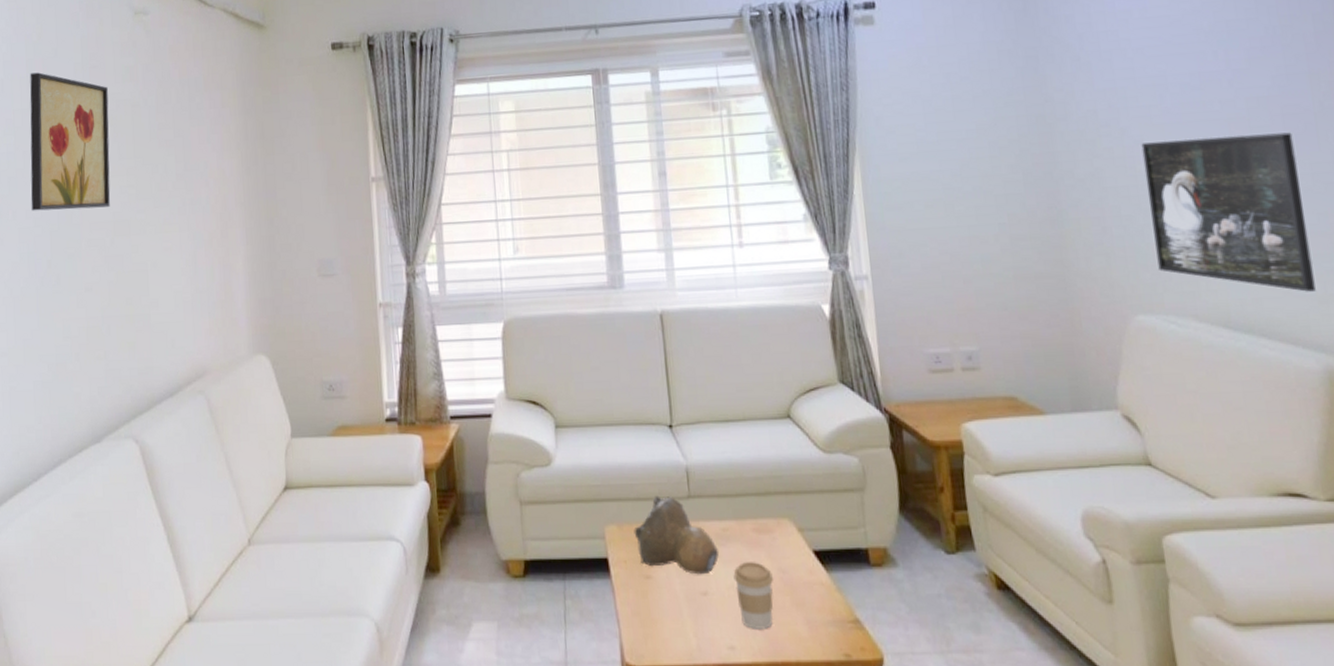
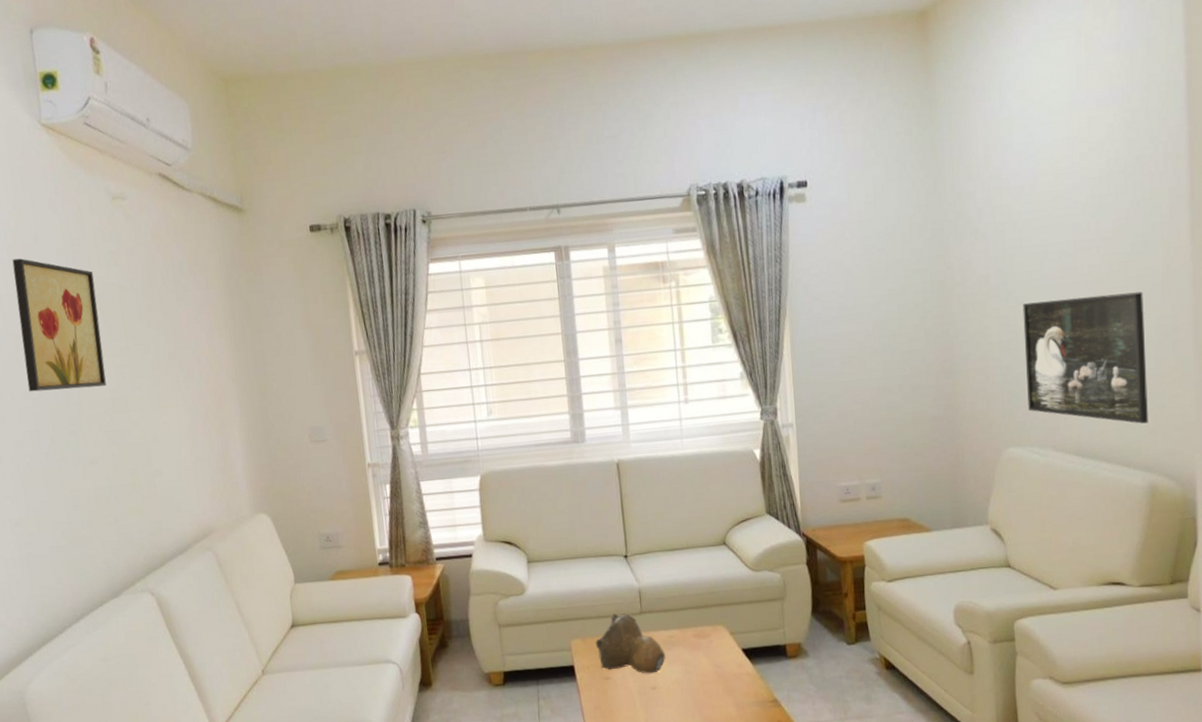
coffee cup: present [733,562,774,629] -> none [677,661,709,713]

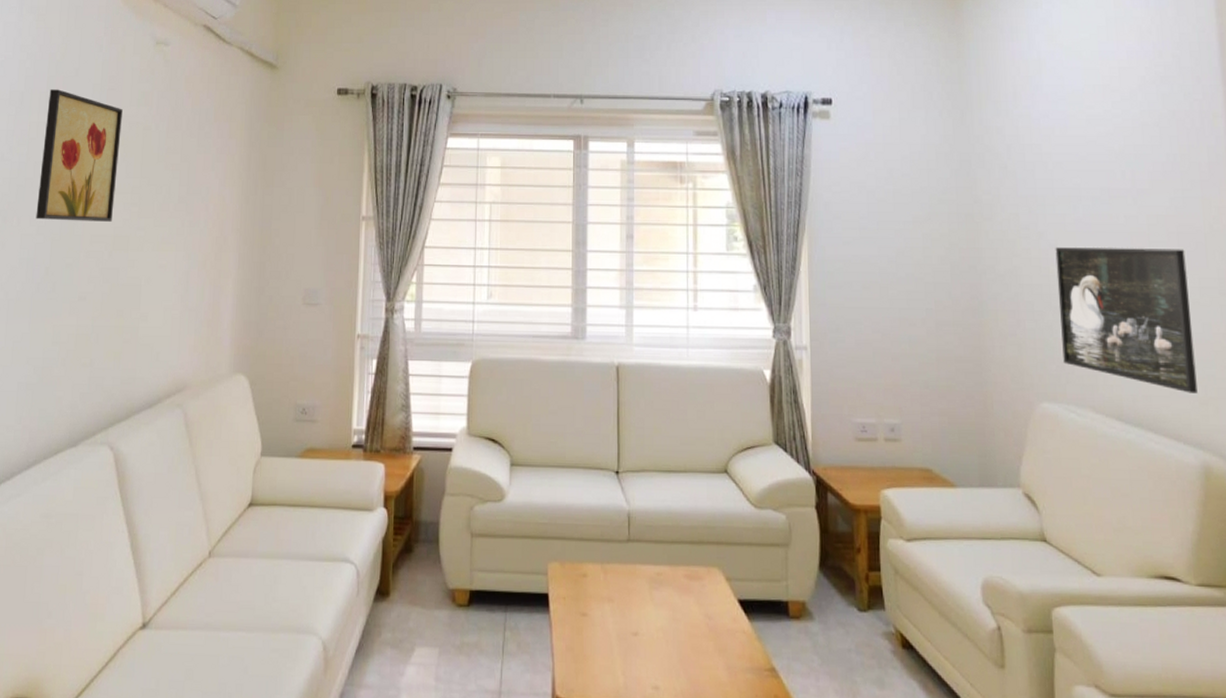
decorative bowl: present [595,613,666,674] -> none [575,537,652,616]

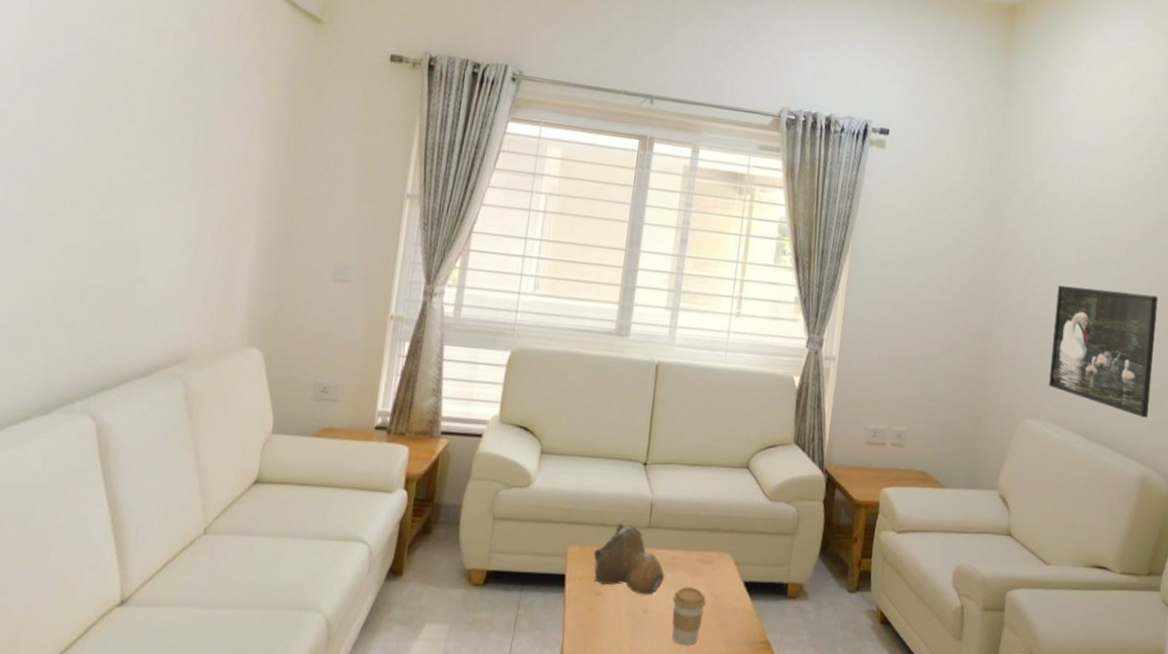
wall art: present [36,89,123,222] -> none [8,9,129,170]
decorative bowl: none [575,537,652,616] -> present [593,523,665,595]
coffee cup: none [663,606,699,672] -> present [672,587,706,645]

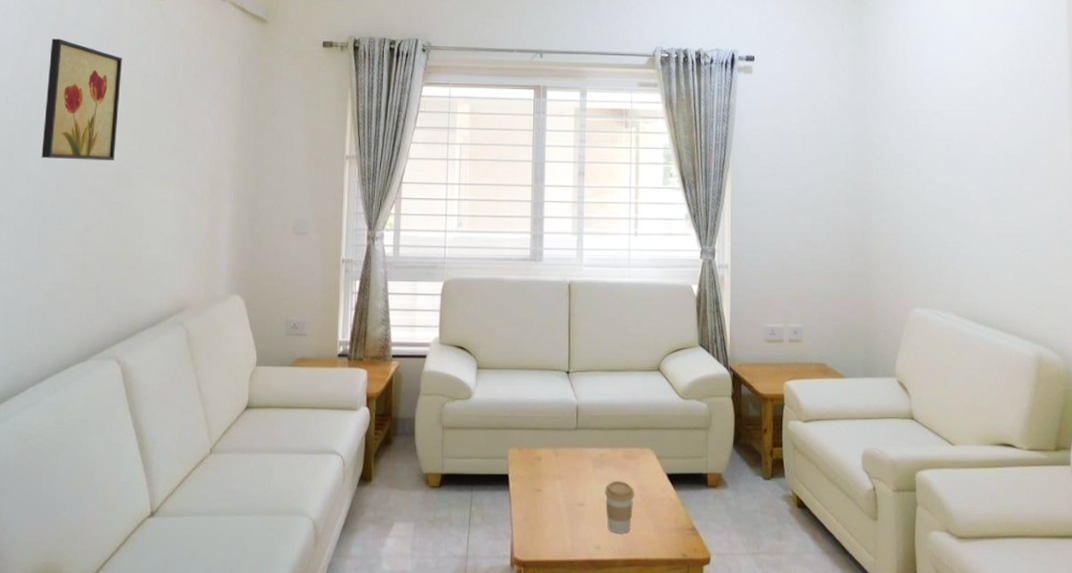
wall art: none [8,9,129,170] -> present [41,39,122,160]
decorative bowl: present [593,523,665,595] -> none [531,426,596,490]
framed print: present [1049,285,1158,418] -> none [931,182,1036,299]

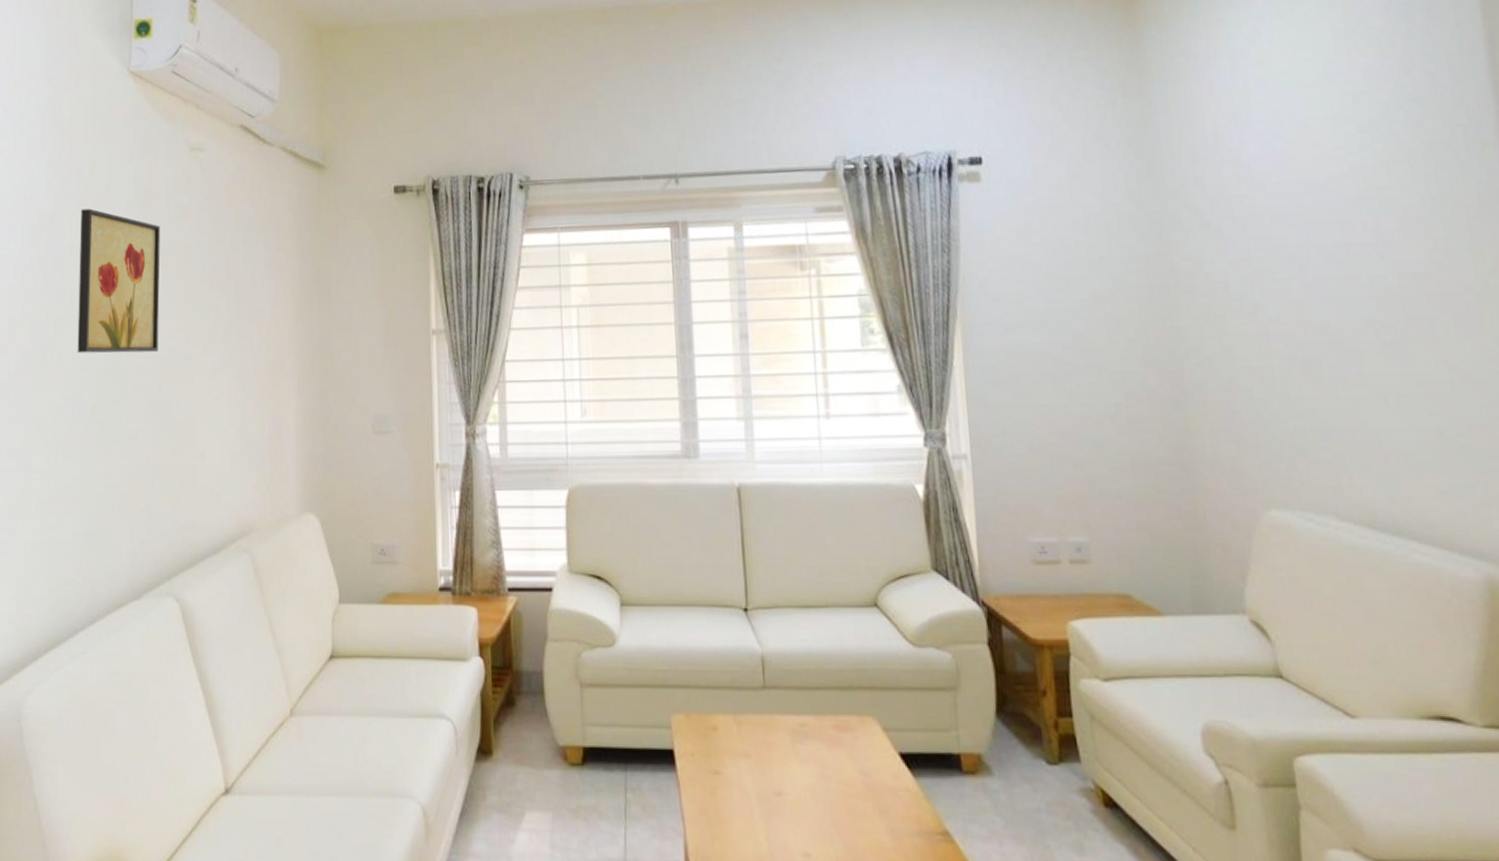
coffee cup: present [604,481,634,533] -> none [810,762,854,836]

